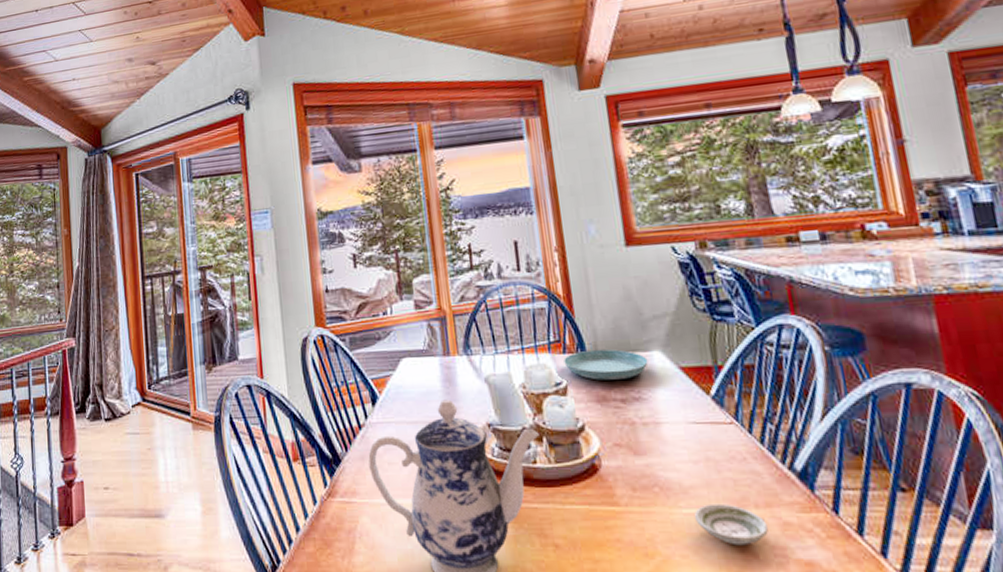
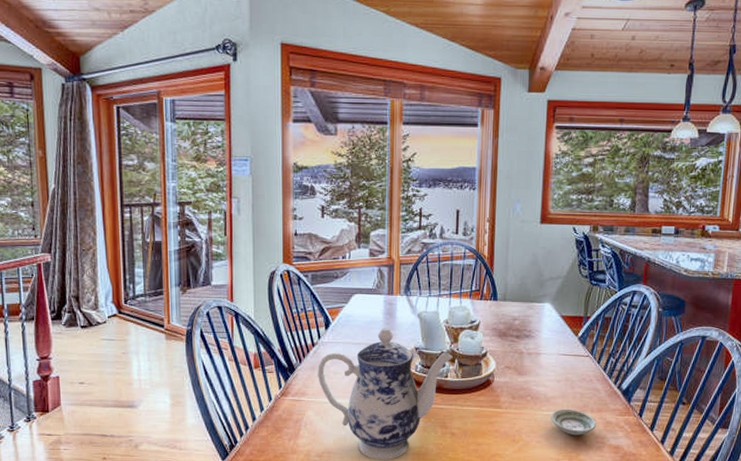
saucer: present [564,349,648,380] -> none [480,298,540,321]

